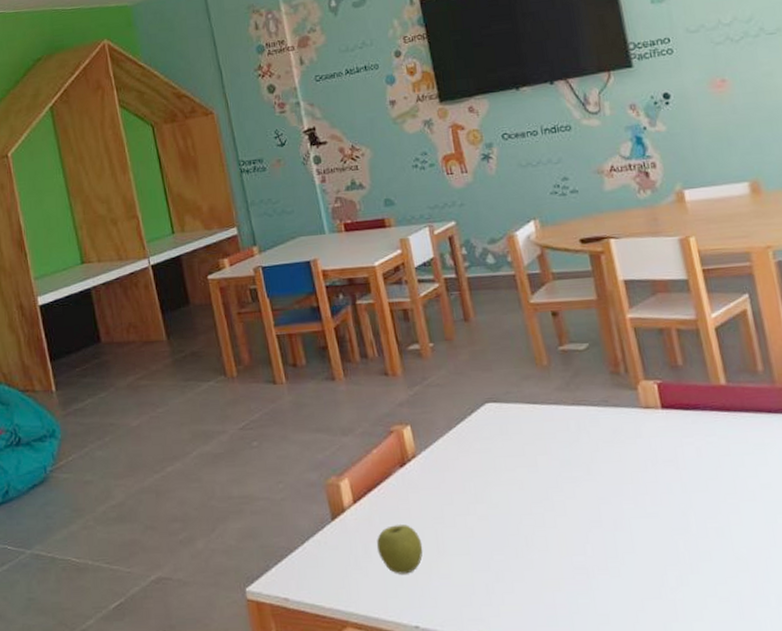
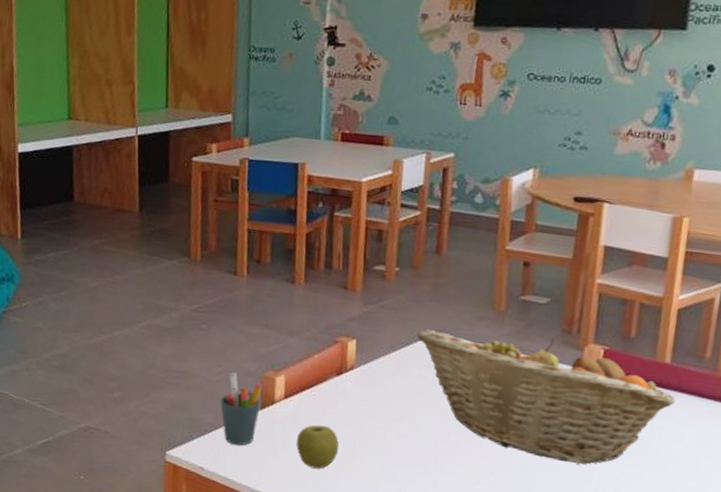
pen holder: none [289,486,333,566] -> present [220,372,263,446]
fruit basket: none [468,382,746,512] -> present [416,329,676,465]

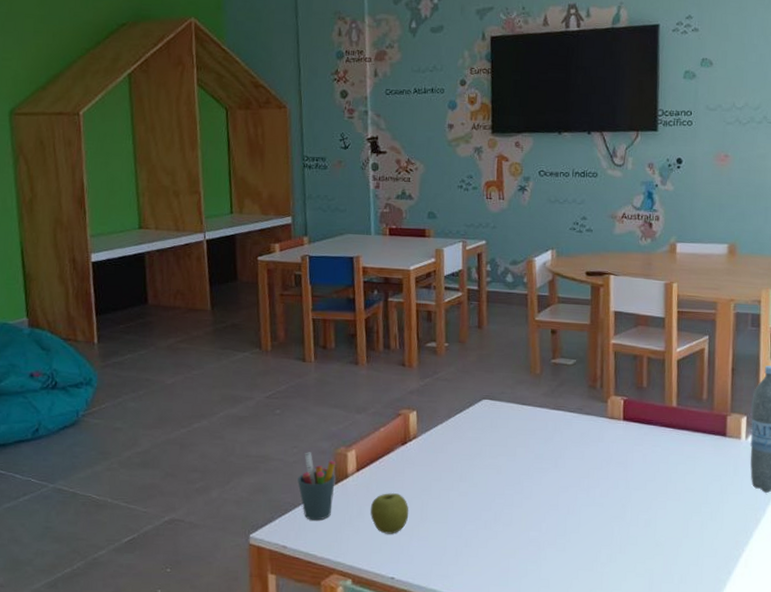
fruit basket: present [416,329,676,465] -> none [468,393,685,503]

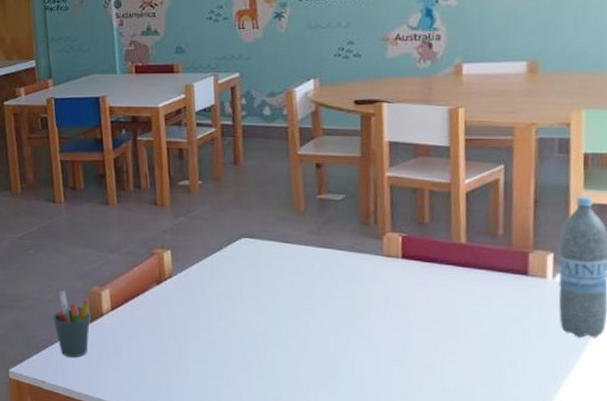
apple: present [370,493,409,534] -> none [127,332,167,373]

